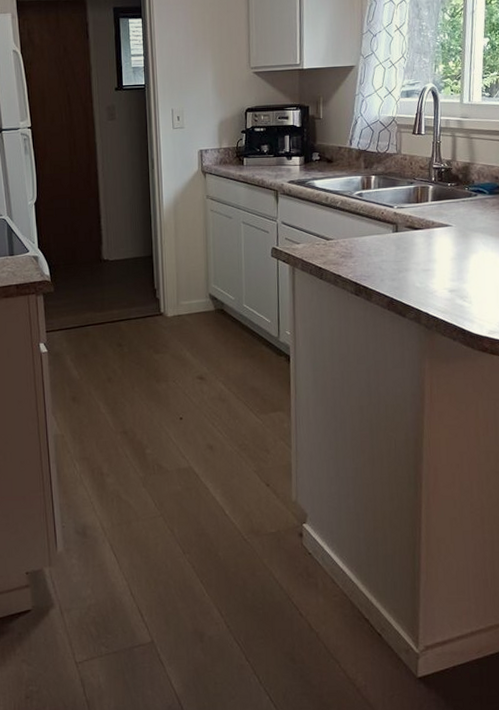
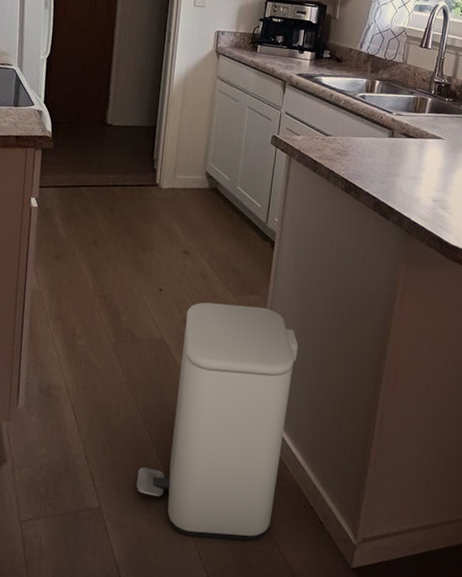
pedal bin: none [185,423,330,662] -> present [136,302,298,541]

